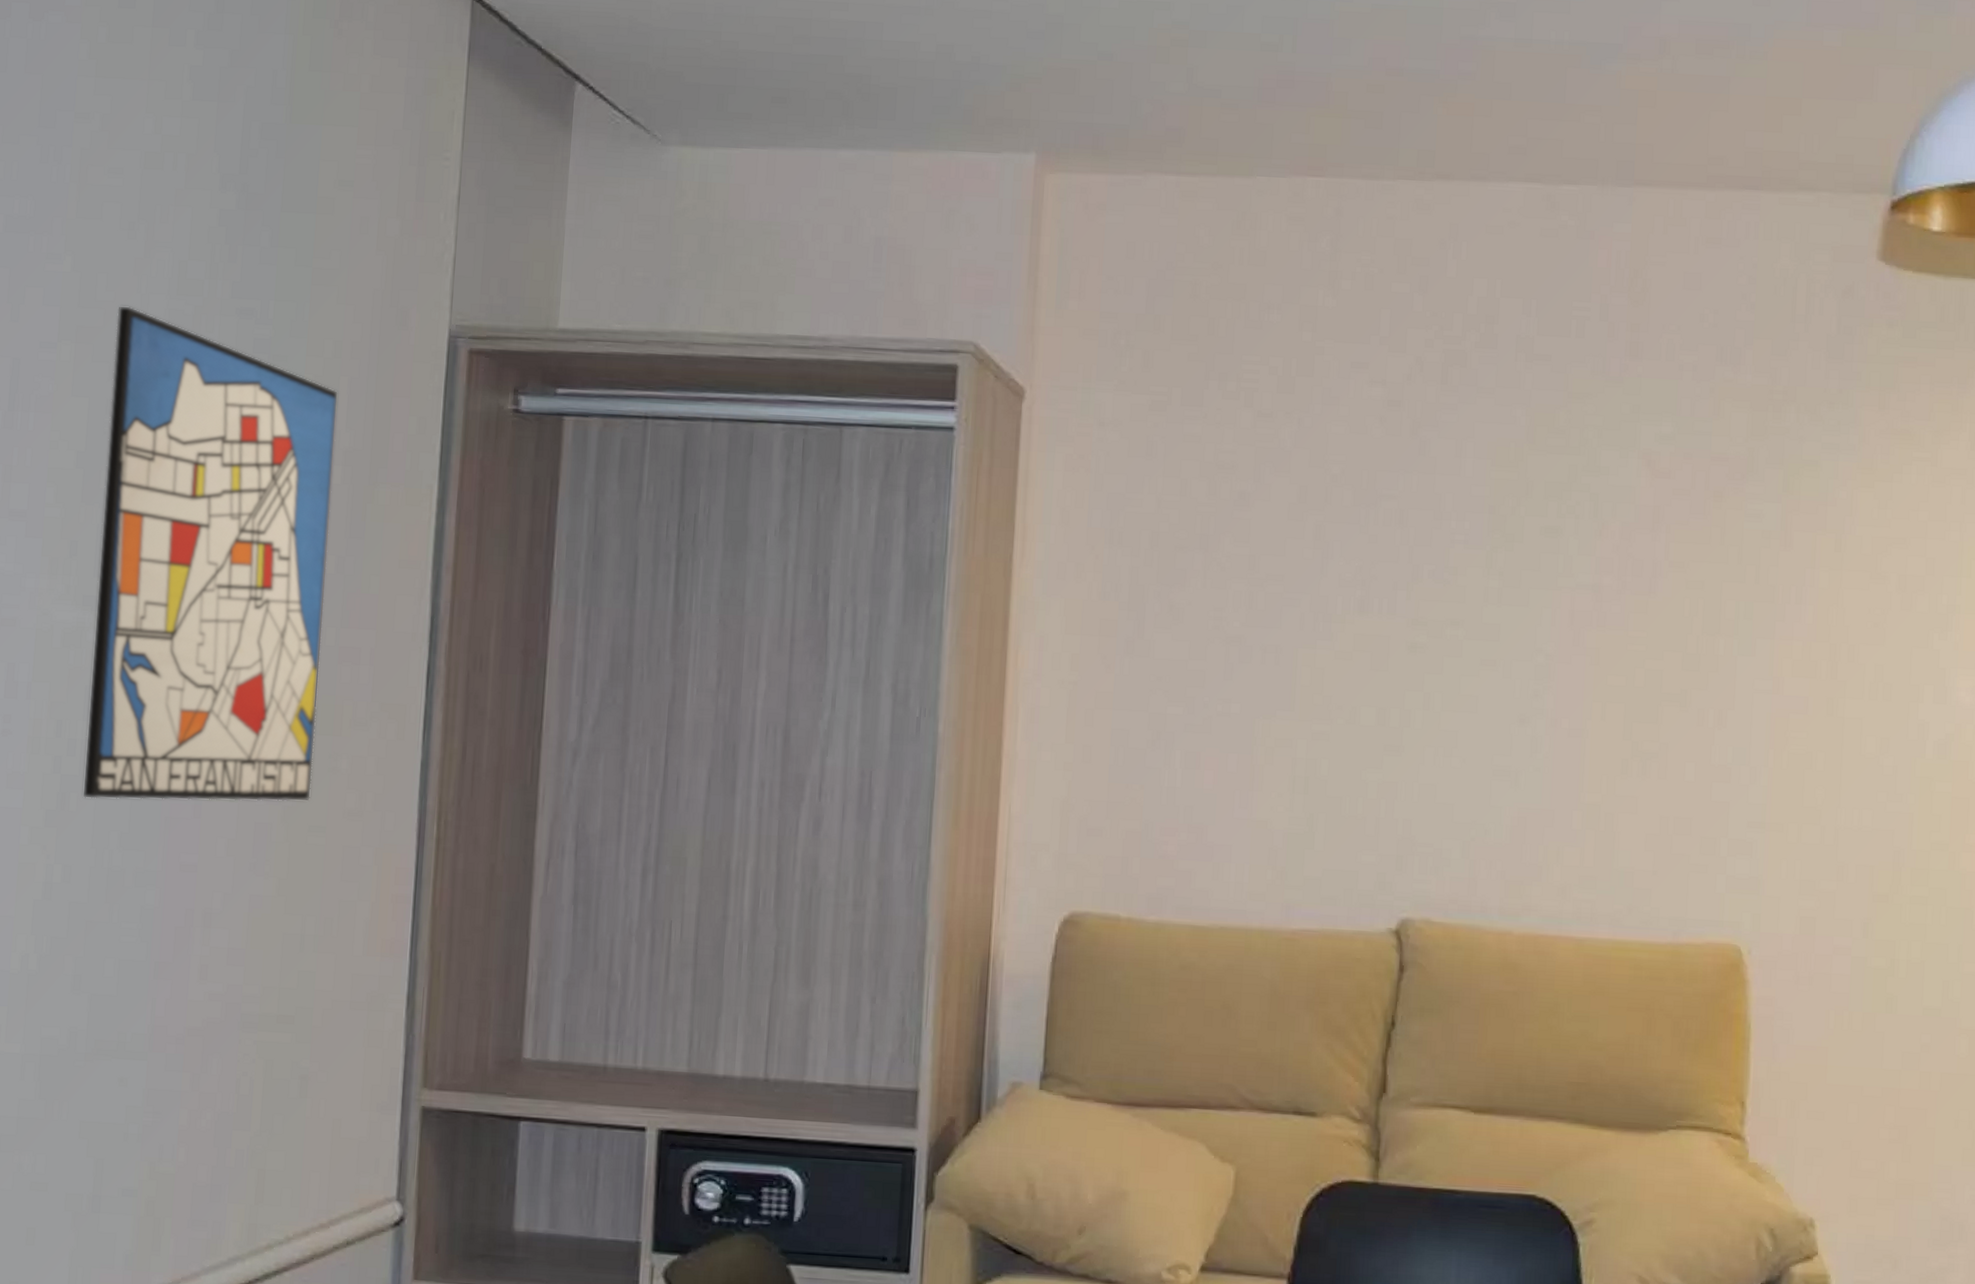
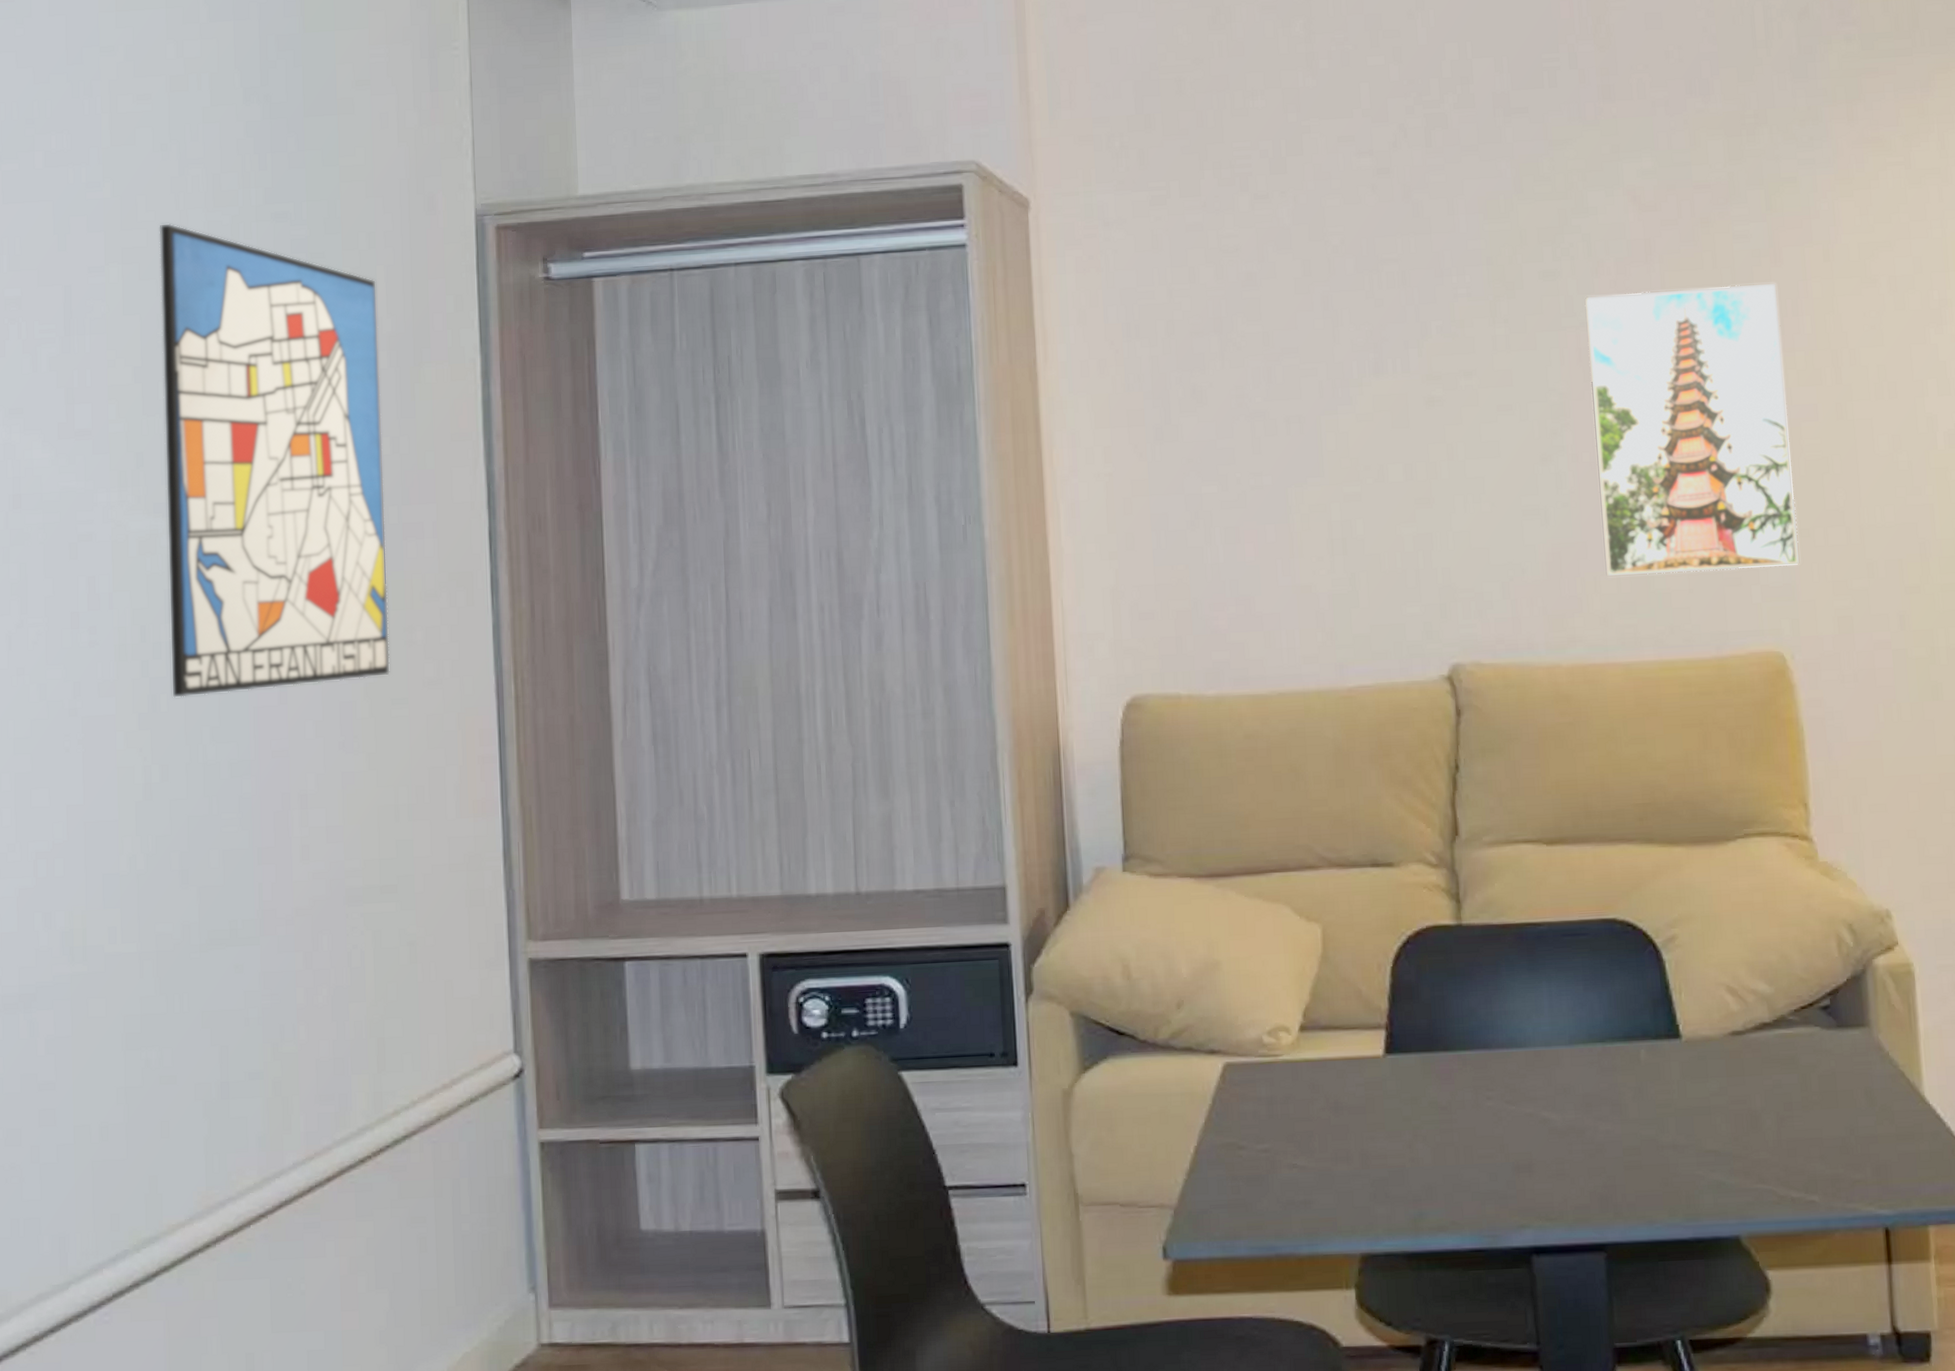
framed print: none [1570,559,1782,859] -> present [1585,284,1799,576]

